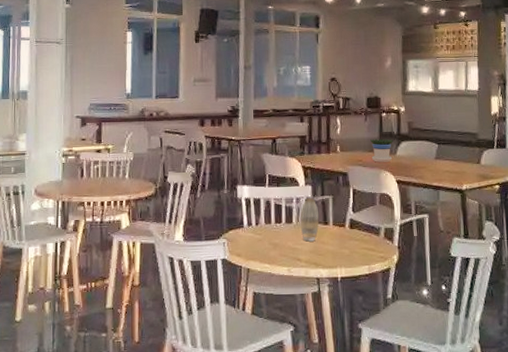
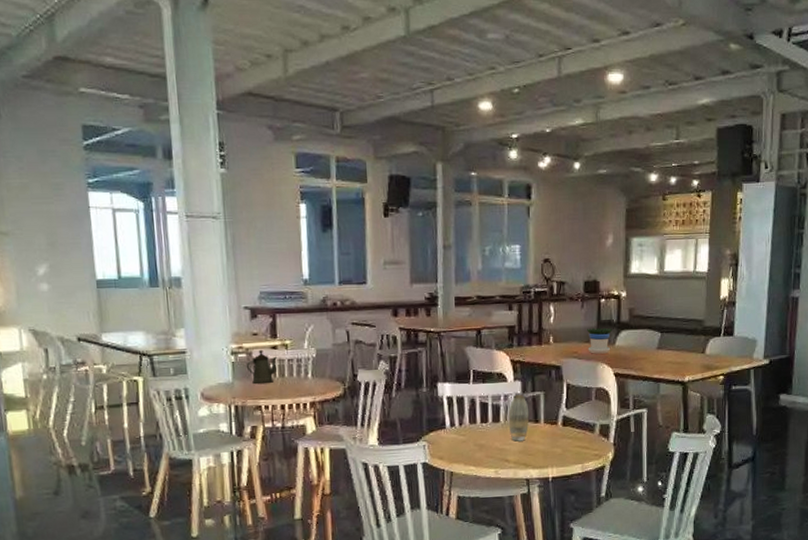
coffee pot: none [74,152,101,183] -> present [246,349,278,385]

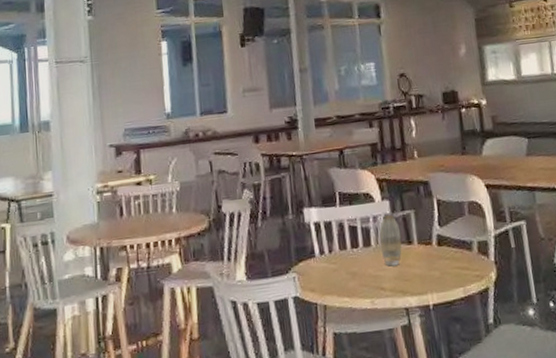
coffee pot: present [246,349,278,385] -> none [111,186,142,224]
flowerpot: present [587,327,612,355] -> none [451,138,478,167]

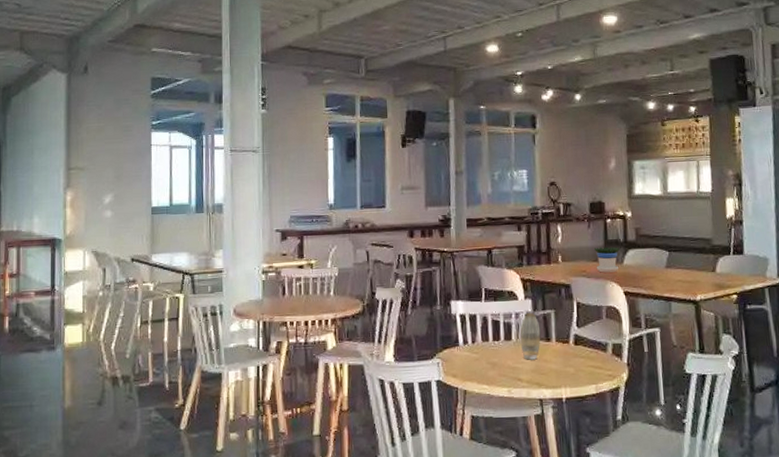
flowerpot: none [451,138,478,167] -> present [594,247,619,274]

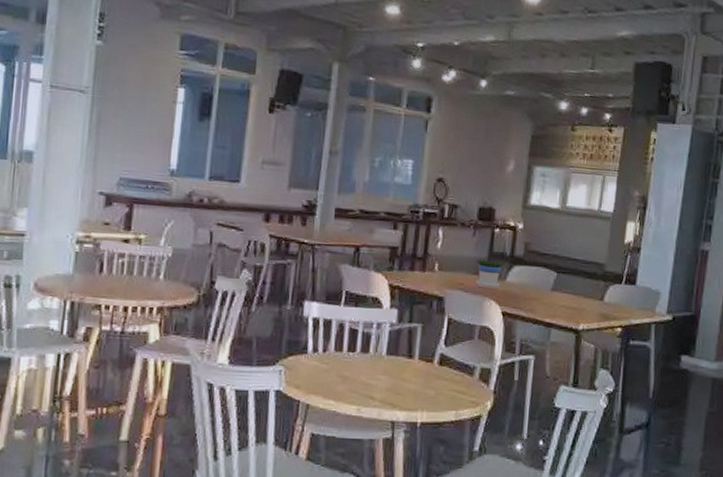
vase: present [519,313,541,360] -> none [378,324,404,377]

